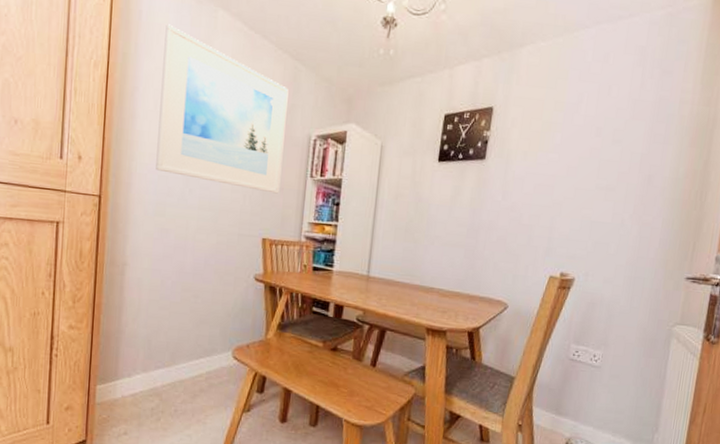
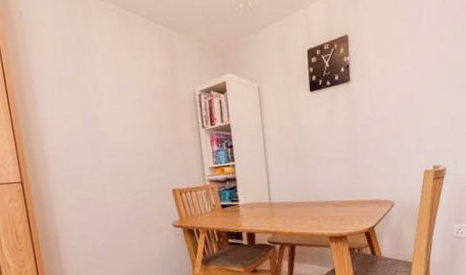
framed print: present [155,24,289,194] -> none [46,18,178,150]

